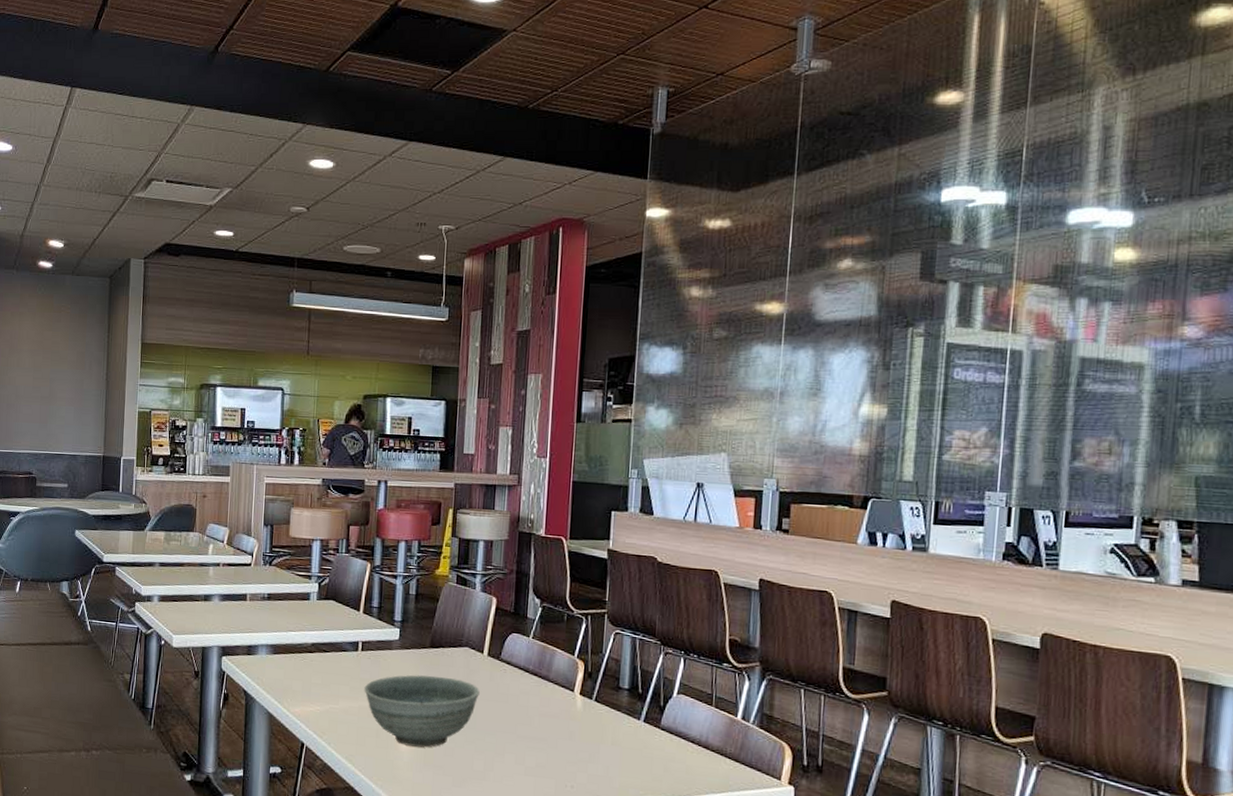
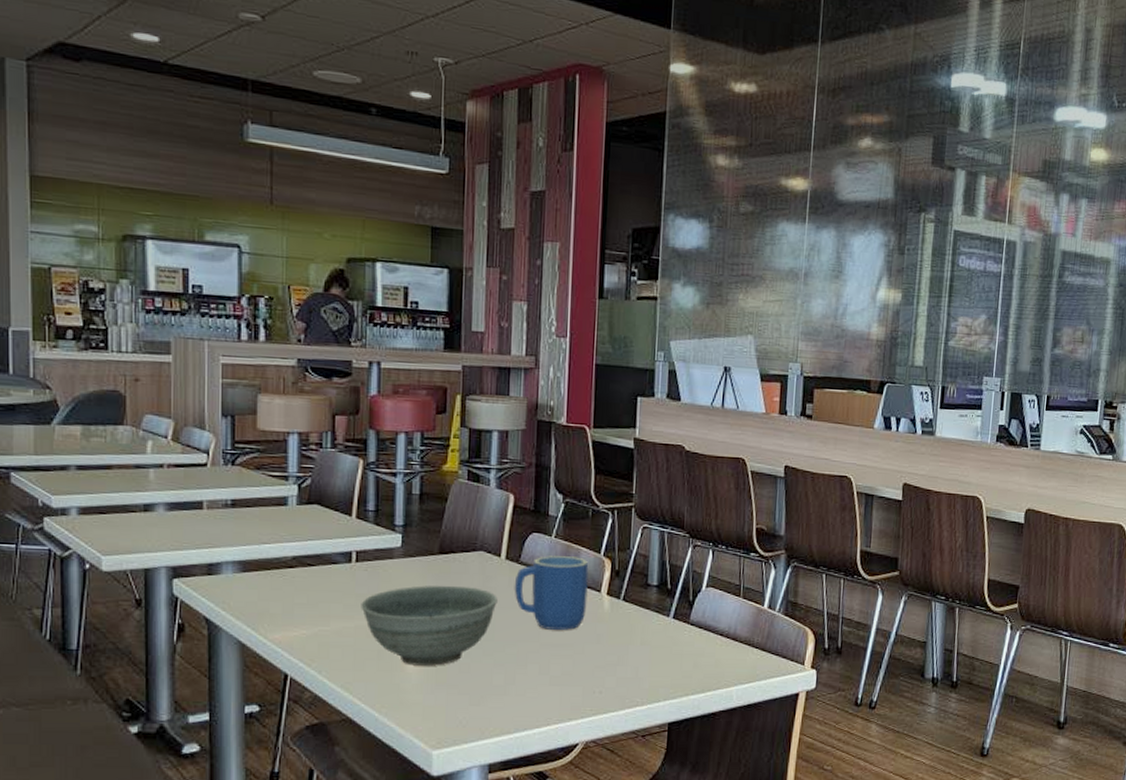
mug: none [494,655,563,725] -> present [514,556,589,630]

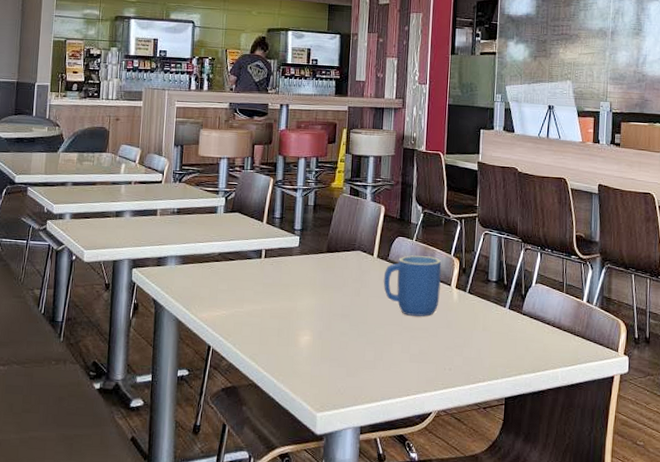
bowl: present [361,585,498,666] -> none [267,277,370,343]

